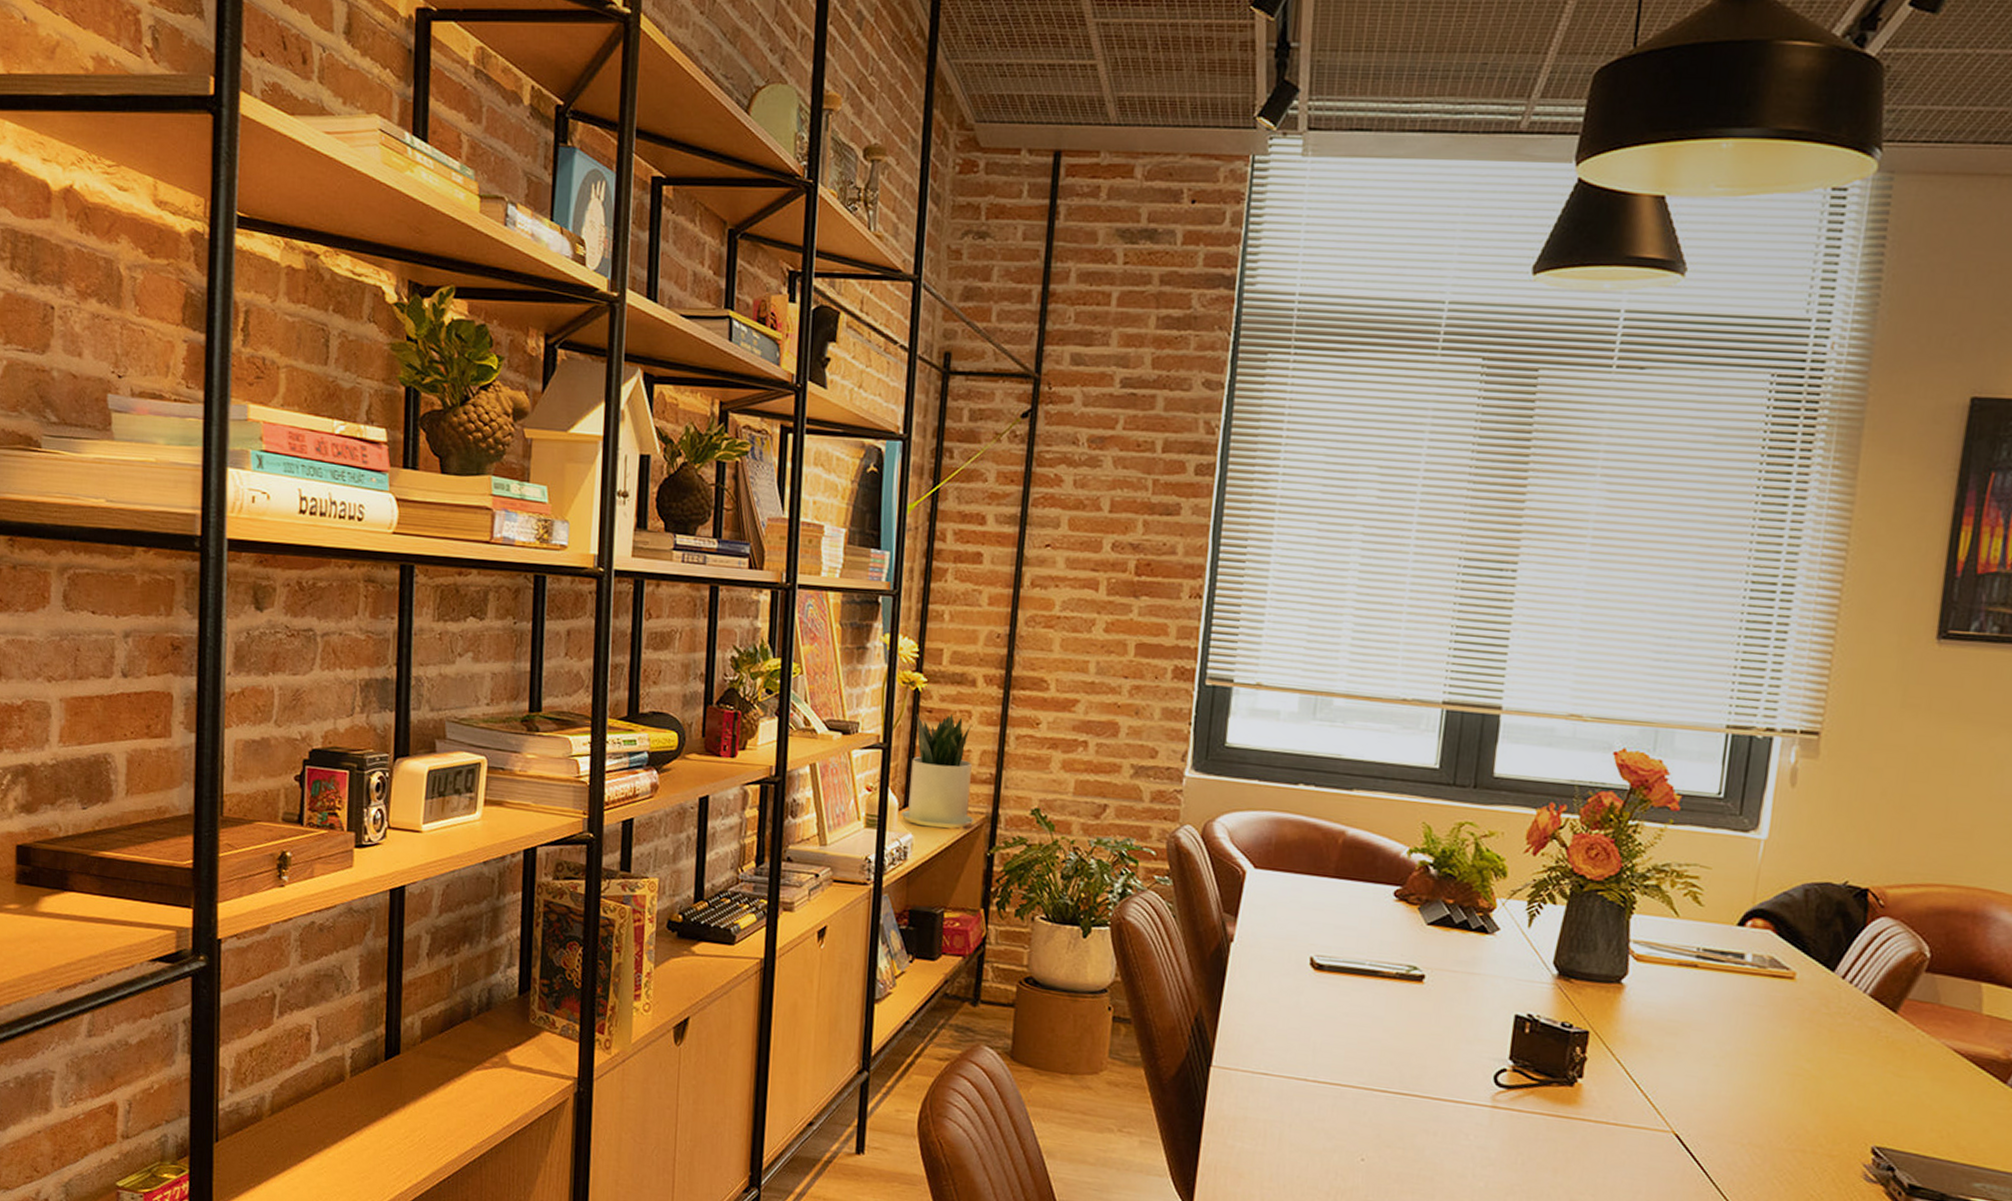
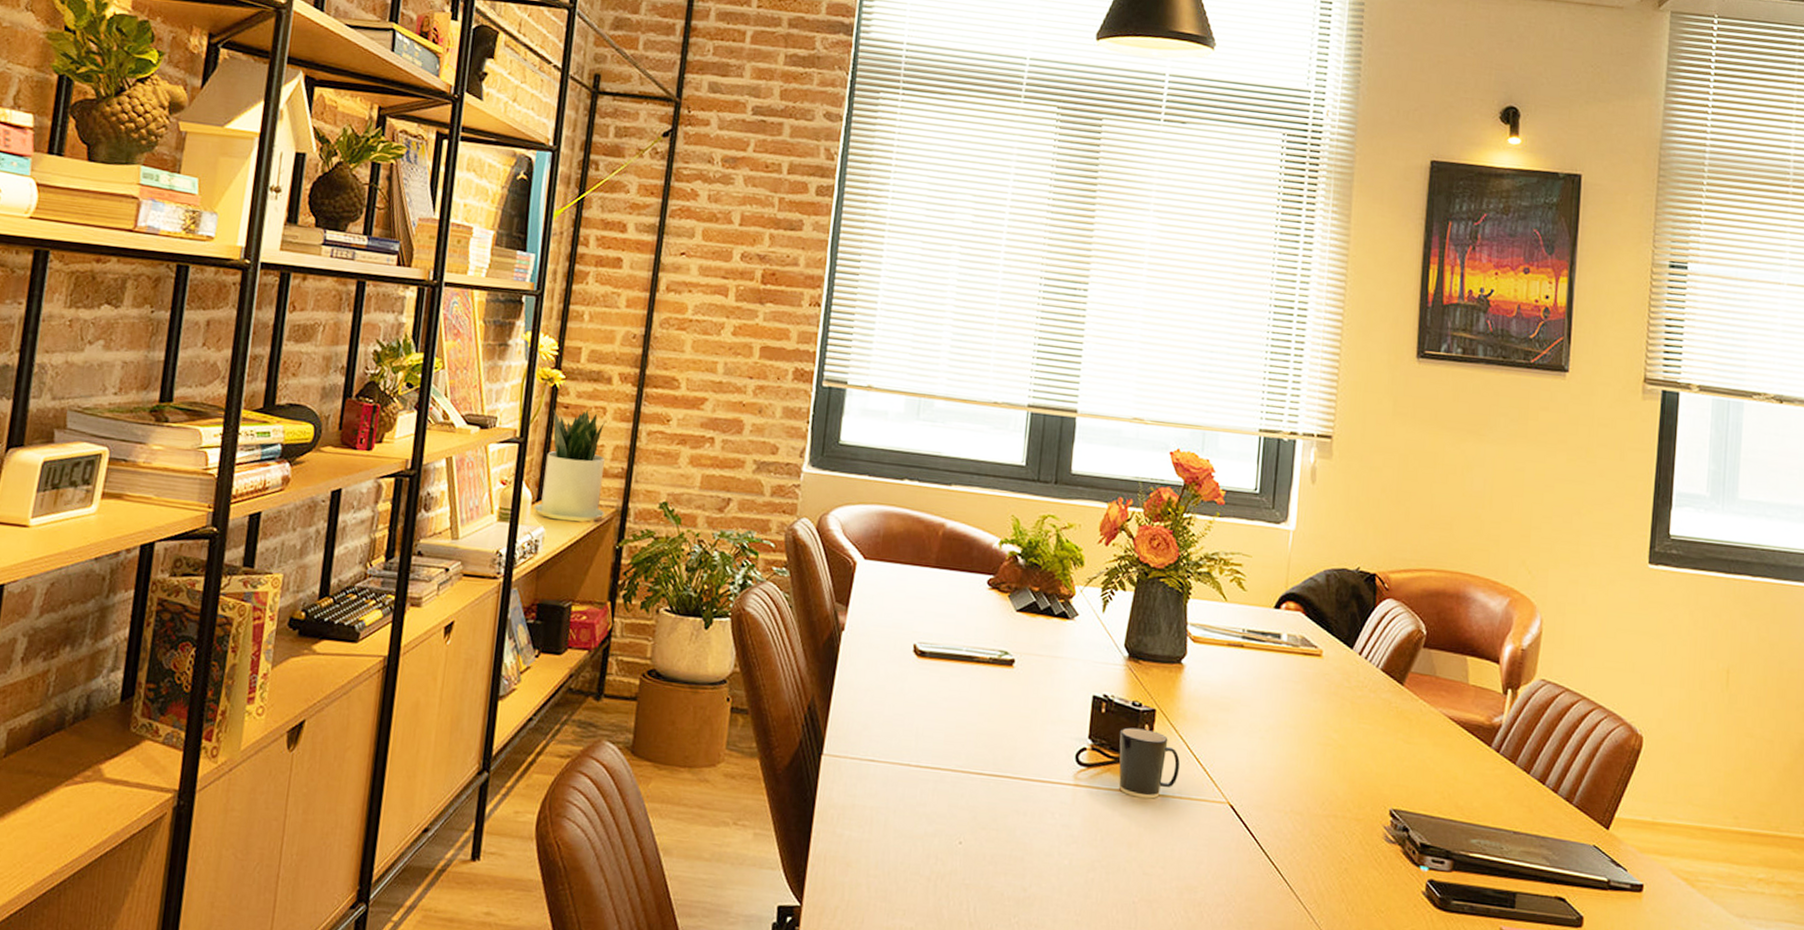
mug: none [1543,1049,1617,1125] -> present [1118,727,1180,800]

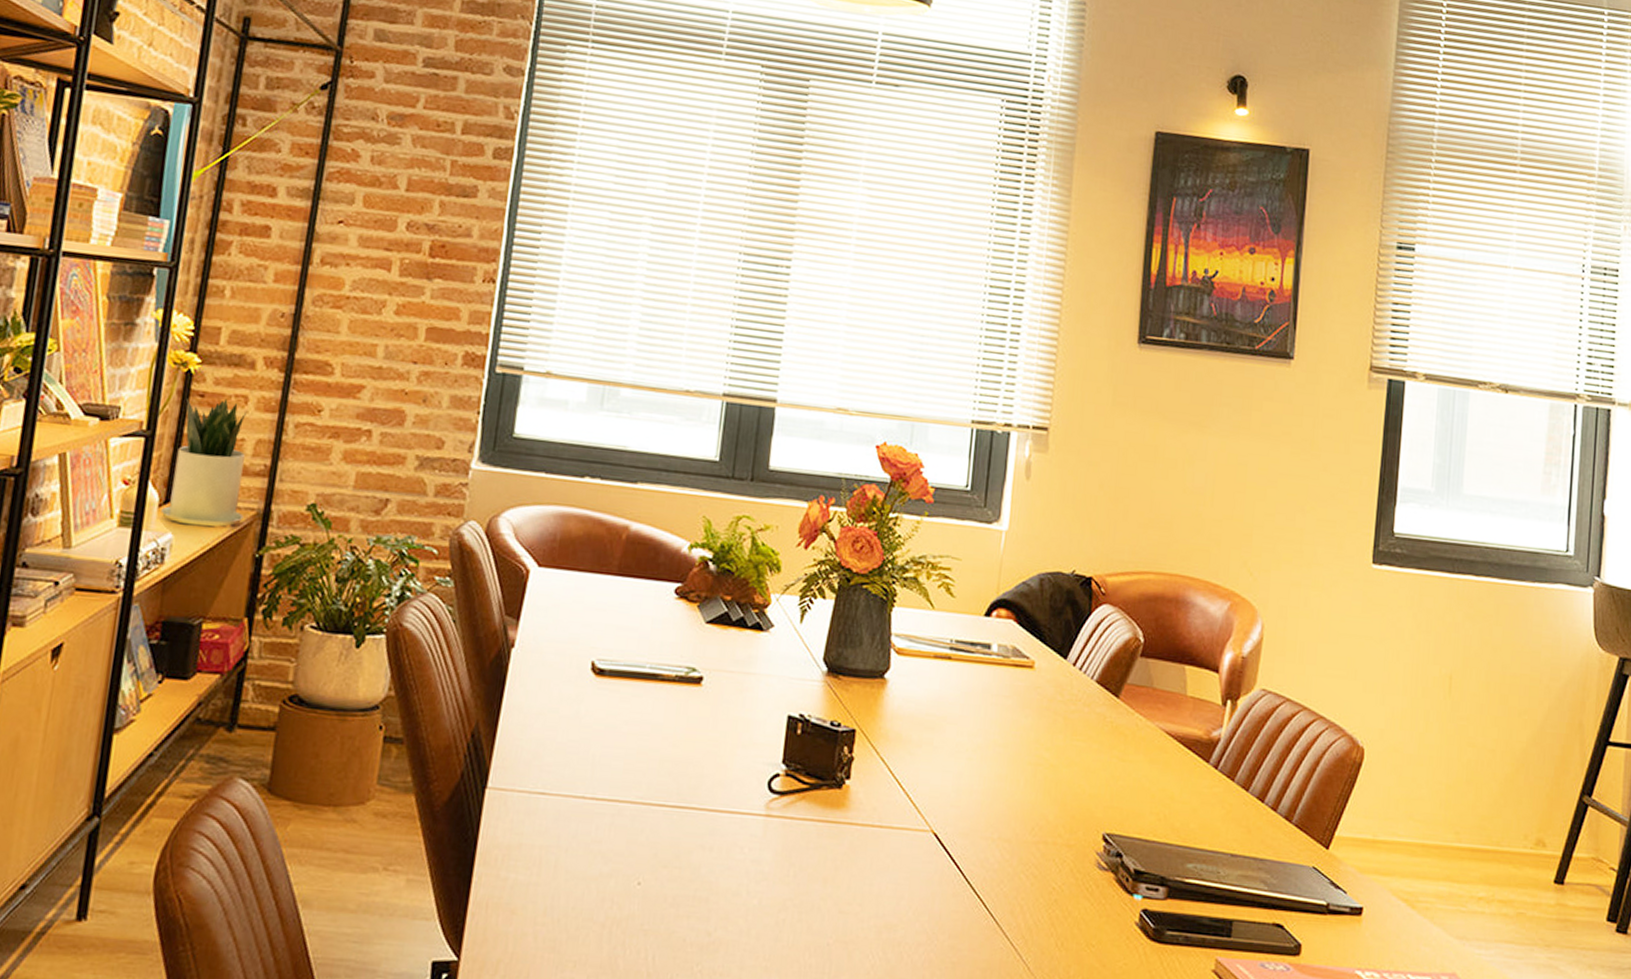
mug: present [1118,727,1180,800] -> none [814,750,881,830]

